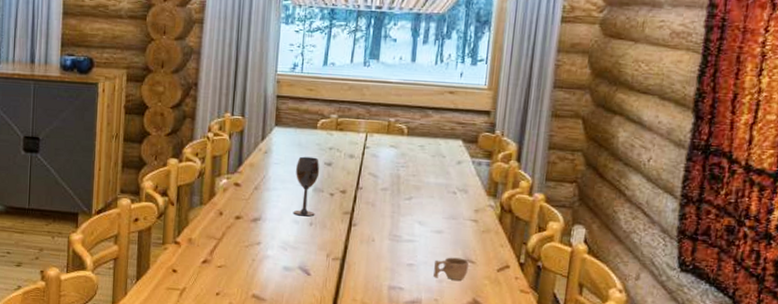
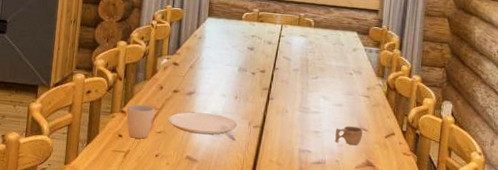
cup: none [181,234,214,275] -> present [126,104,155,139]
plate: none [230,242,313,269] -> present [168,112,237,135]
wine glass: present [293,156,320,217] -> none [221,42,244,91]

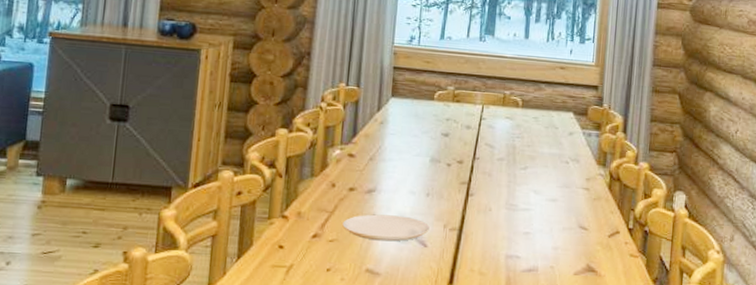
cup: present [126,104,155,139] -> none [289,207,325,250]
cup: present [335,126,363,145] -> none [549,224,582,247]

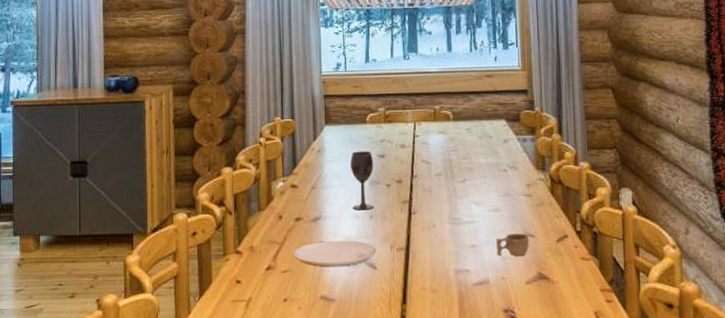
wine glass: none [409,127,437,187] -> present [350,151,374,210]
cup: none [549,224,582,247] -> present [496,233,529,256]

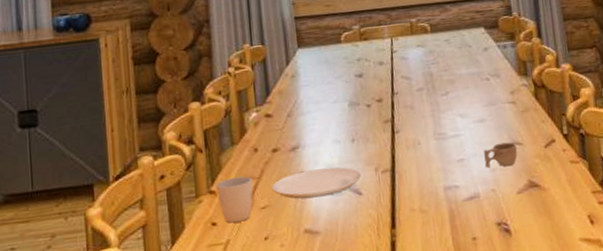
cup: none [243,241,276,283] -> present [216,176,253,223]
wine glass: present [350,151,374,210] -> none [327,71,355,135]

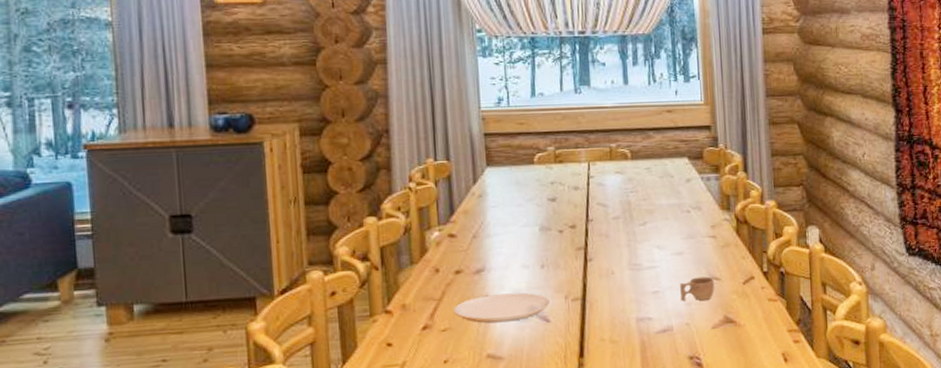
cup: present [216,176,253,223] -> none [393,297,433,345]

